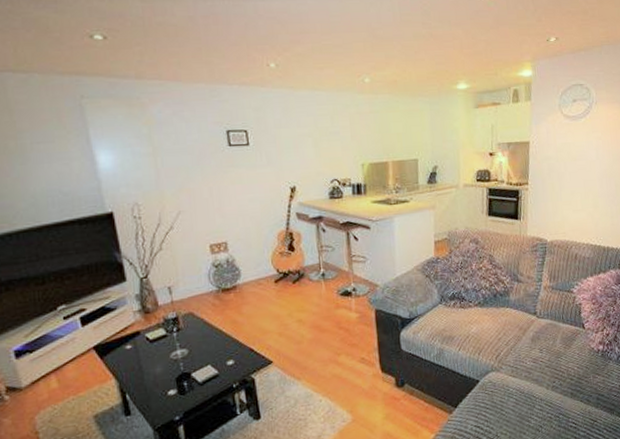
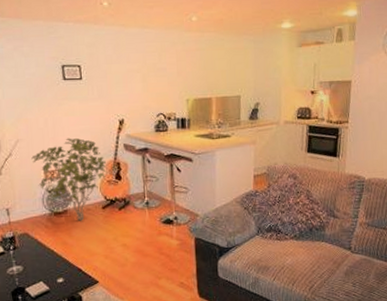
shrub: none [195,208,278,297] -> present [31,138,106,221]

